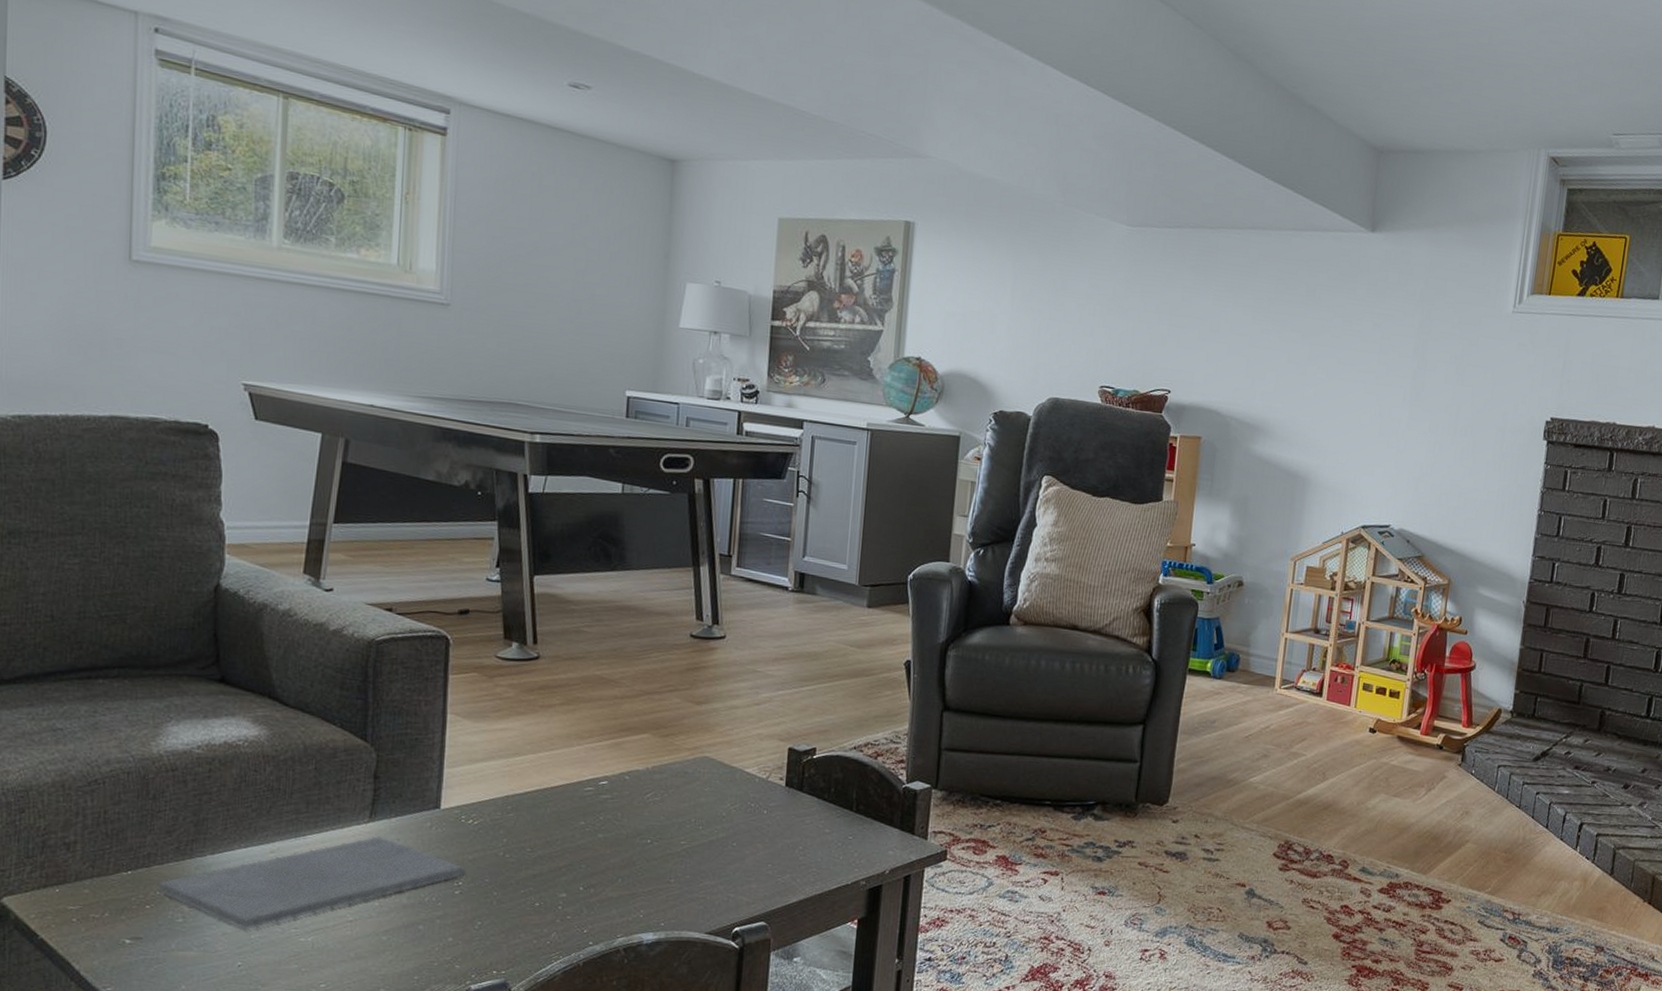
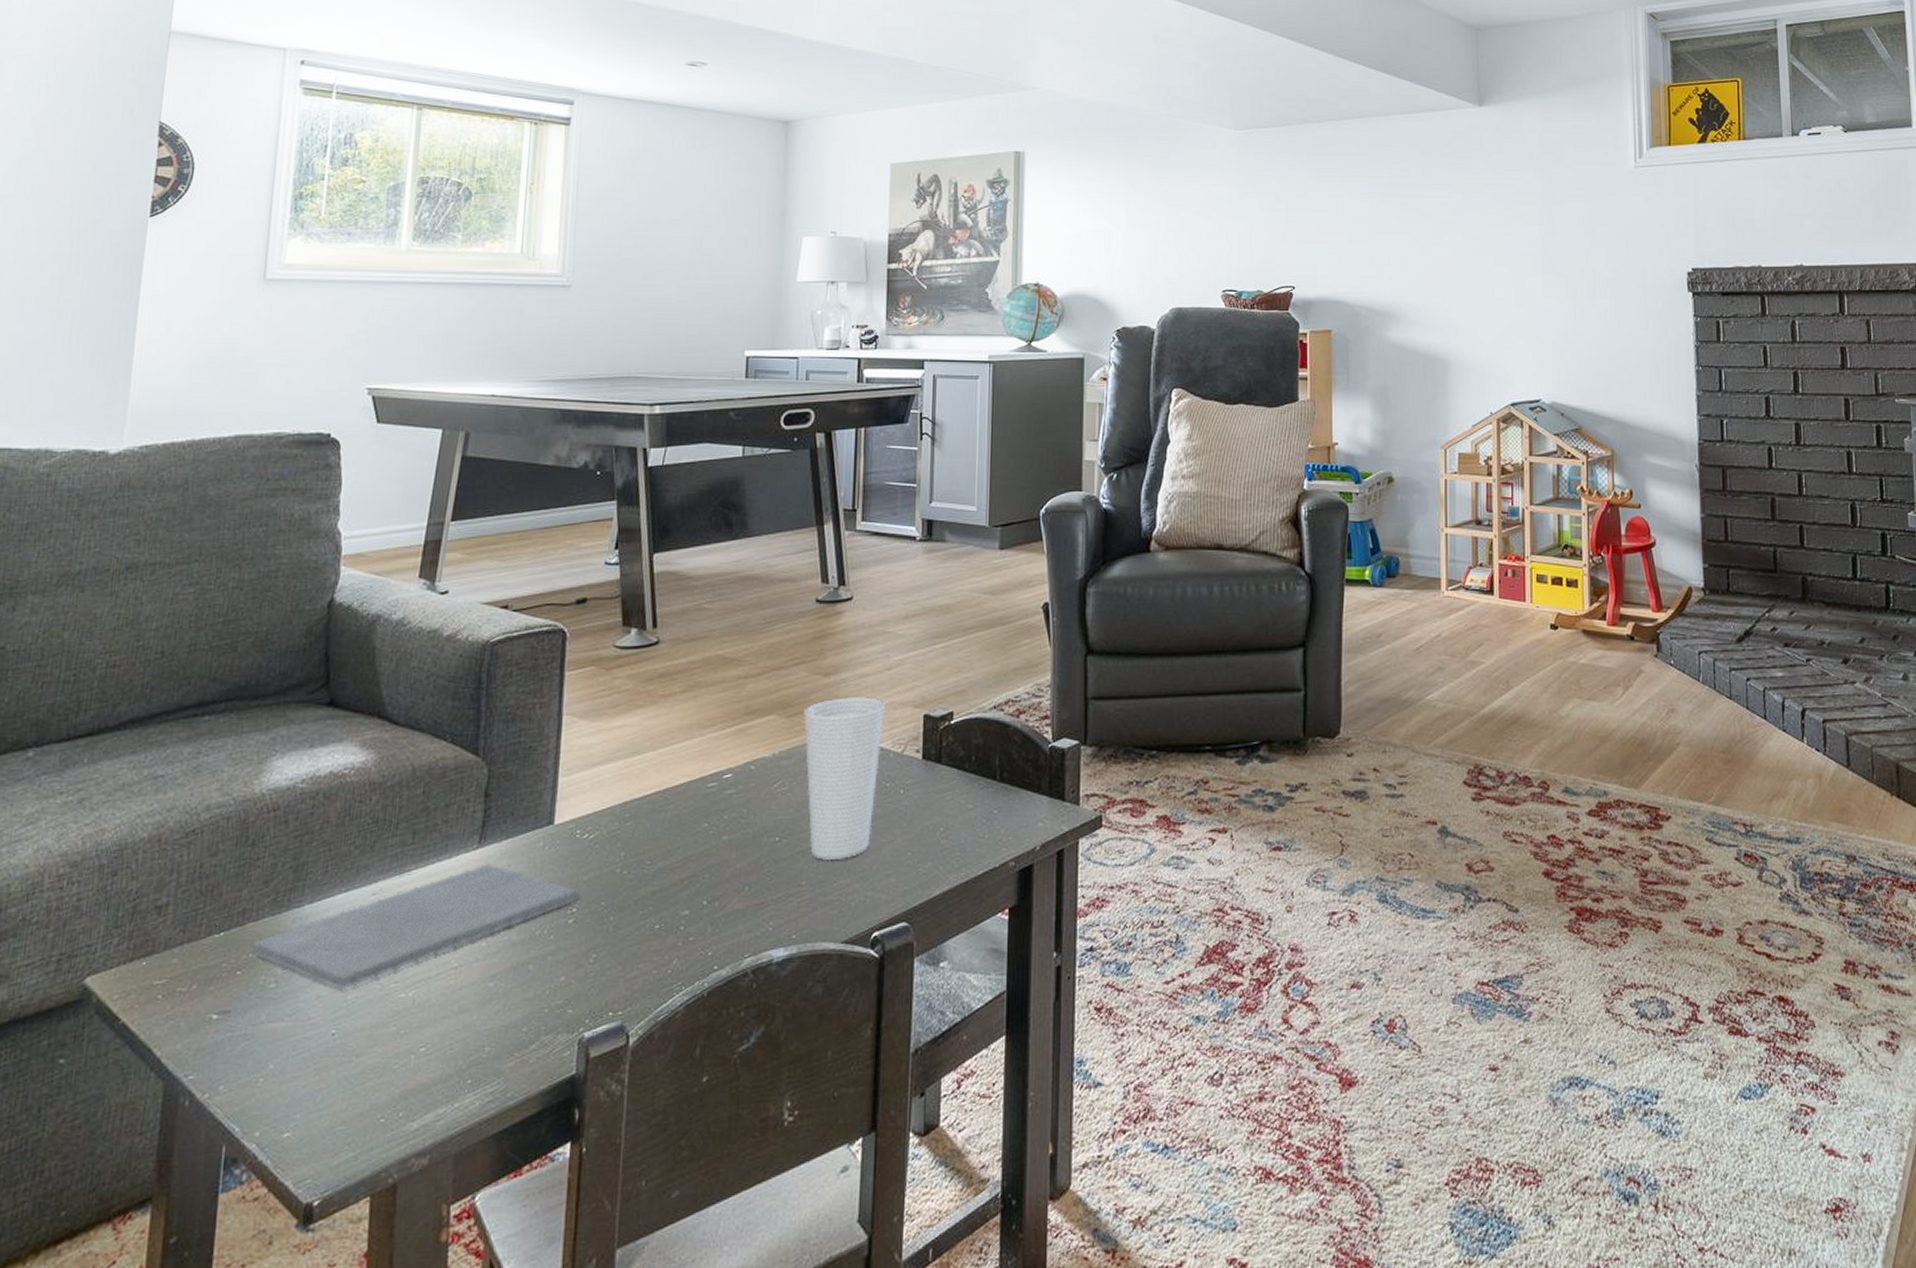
cup: none [676,724,753,865] -> present [804,695,885,861]

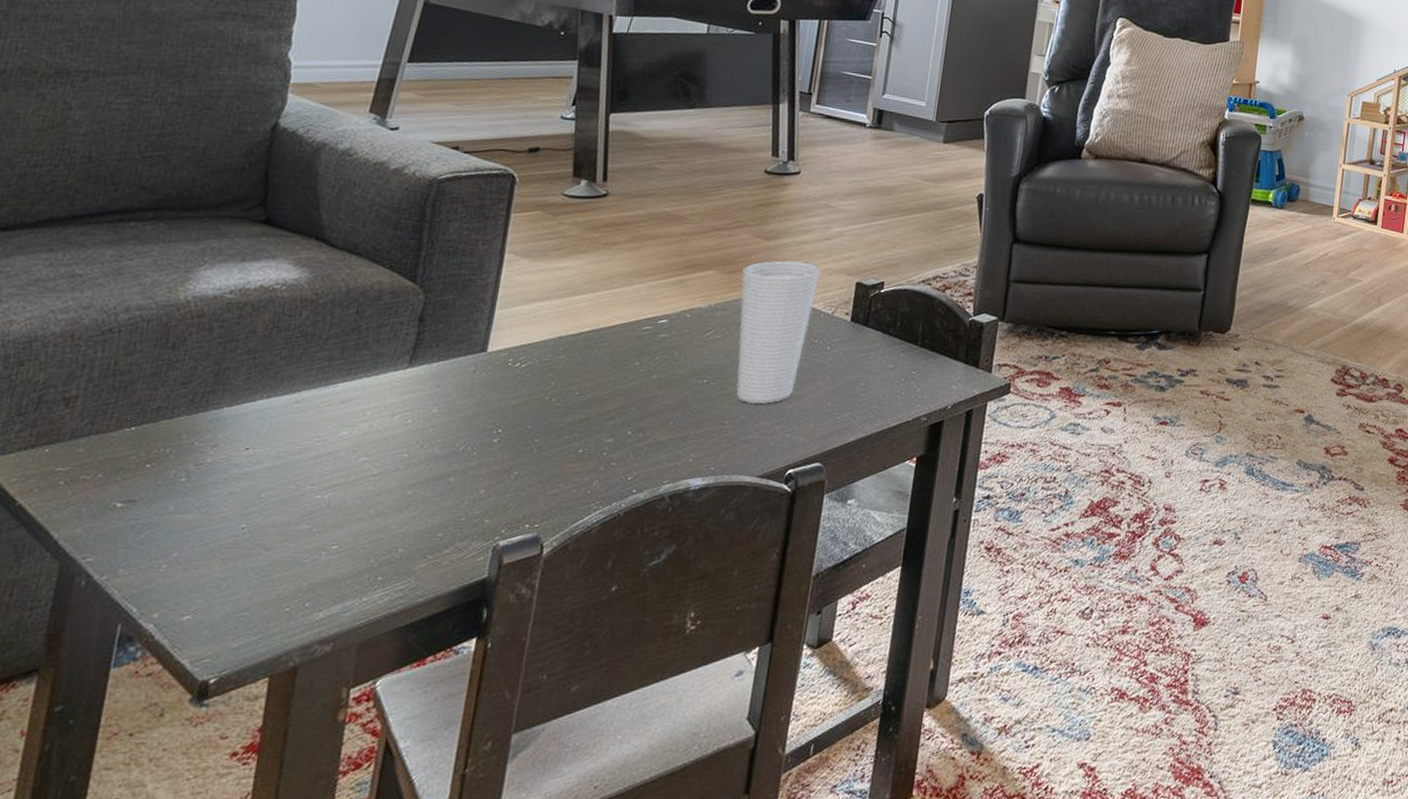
notepad: present [250,864,580,991] -> none [162,383,507,489]

